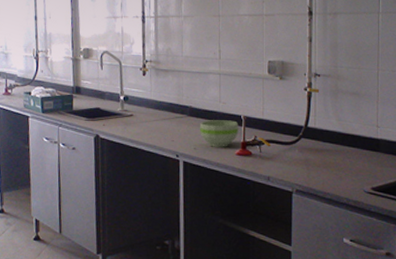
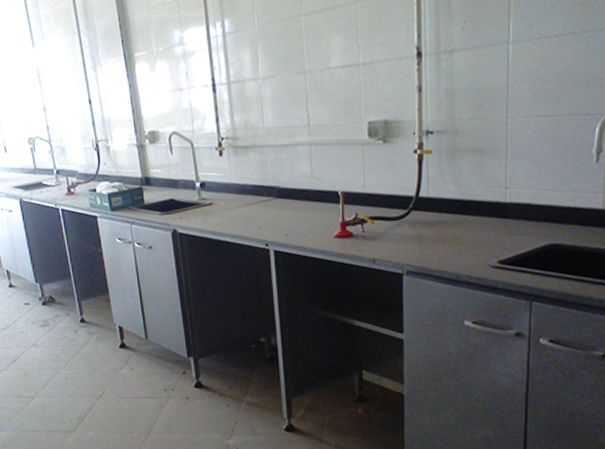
bowl: present [200,120,239,147] -> none [290,198,336,231]

